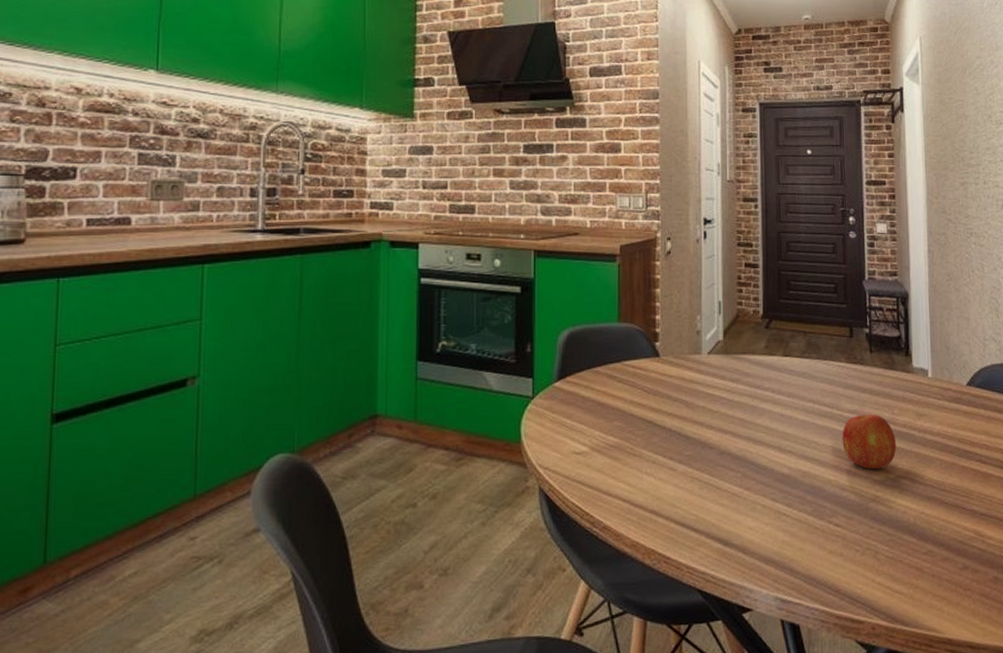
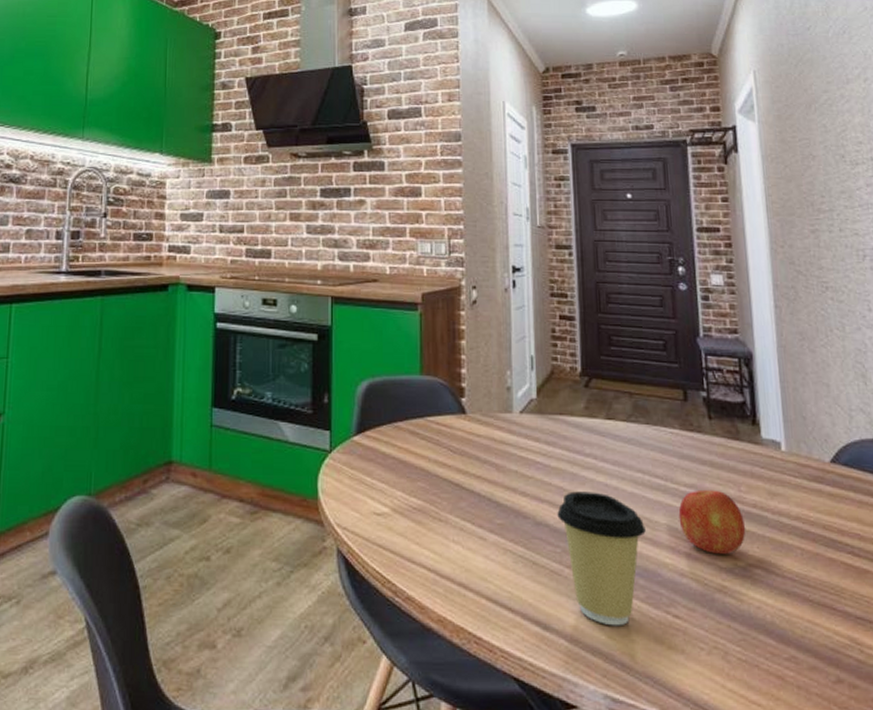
coffee cup: none [739,421,814,538] -> present [557,491,646,626]

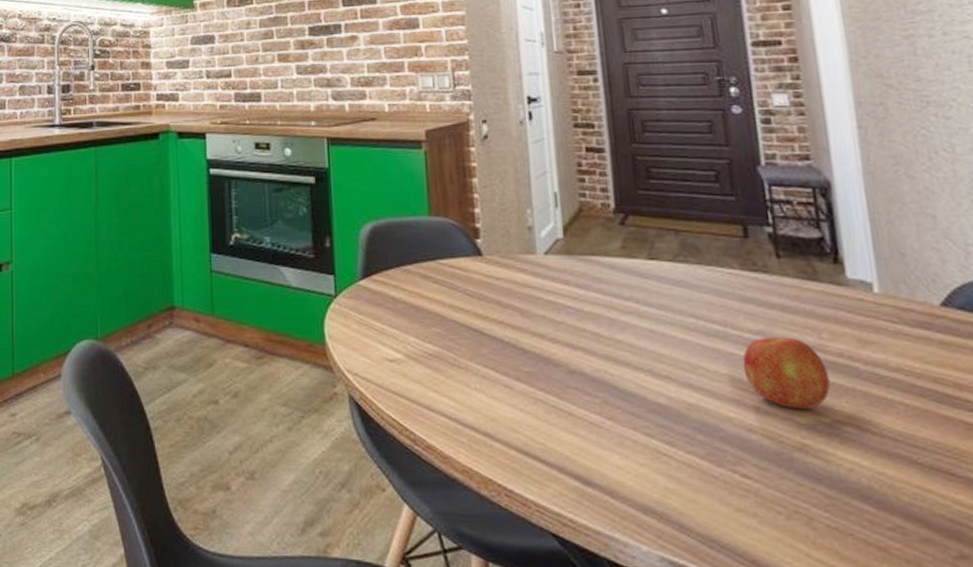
coffee cup: present [557,491,646,626] -> none [594,338,703,484]

